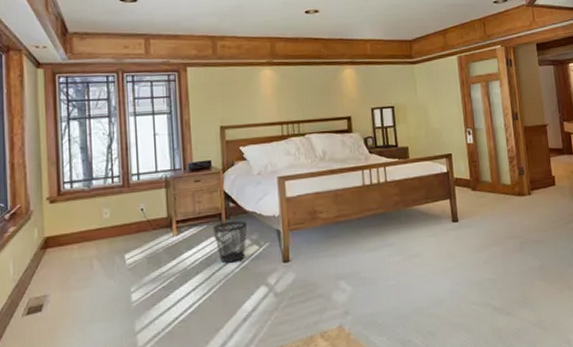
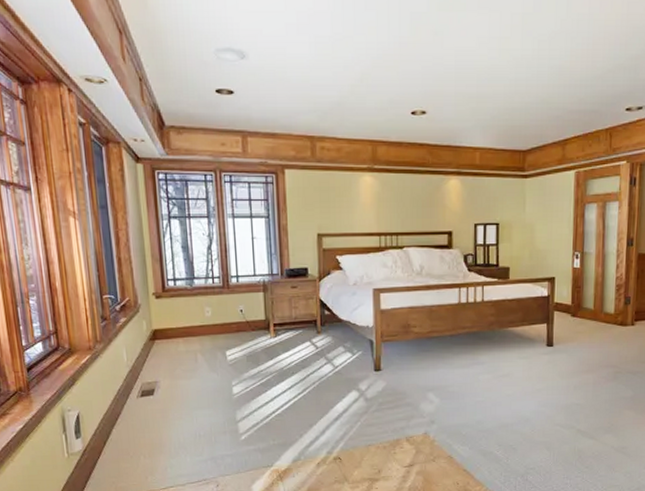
wastebasket: present [212,221,248,263] -> none [308,329,342,367]

